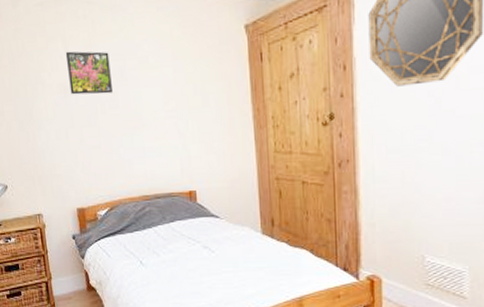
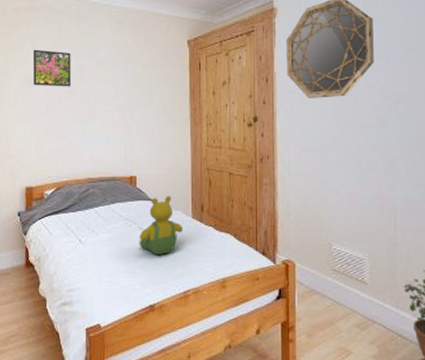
teddy bear: none [204,211,253,274] -> present [139,196,184,255]

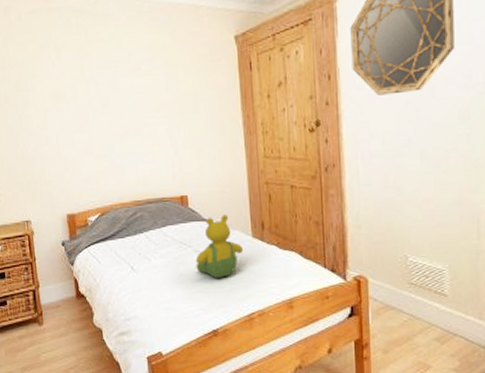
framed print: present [32,49,71,87] -> none [57,58,105,101]

